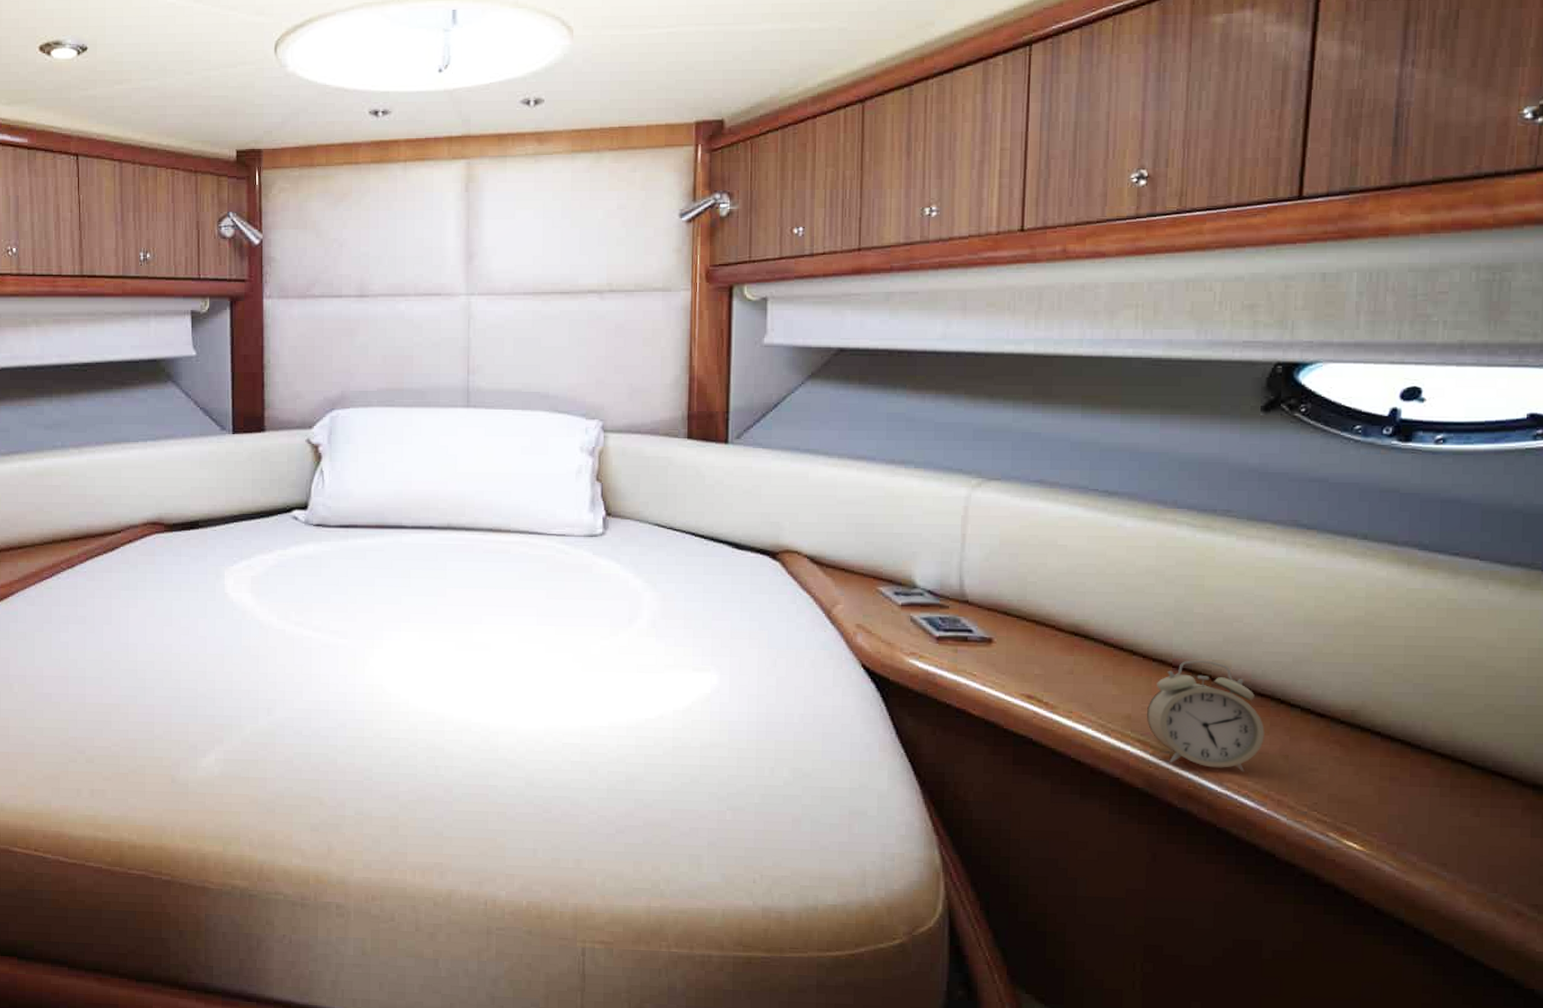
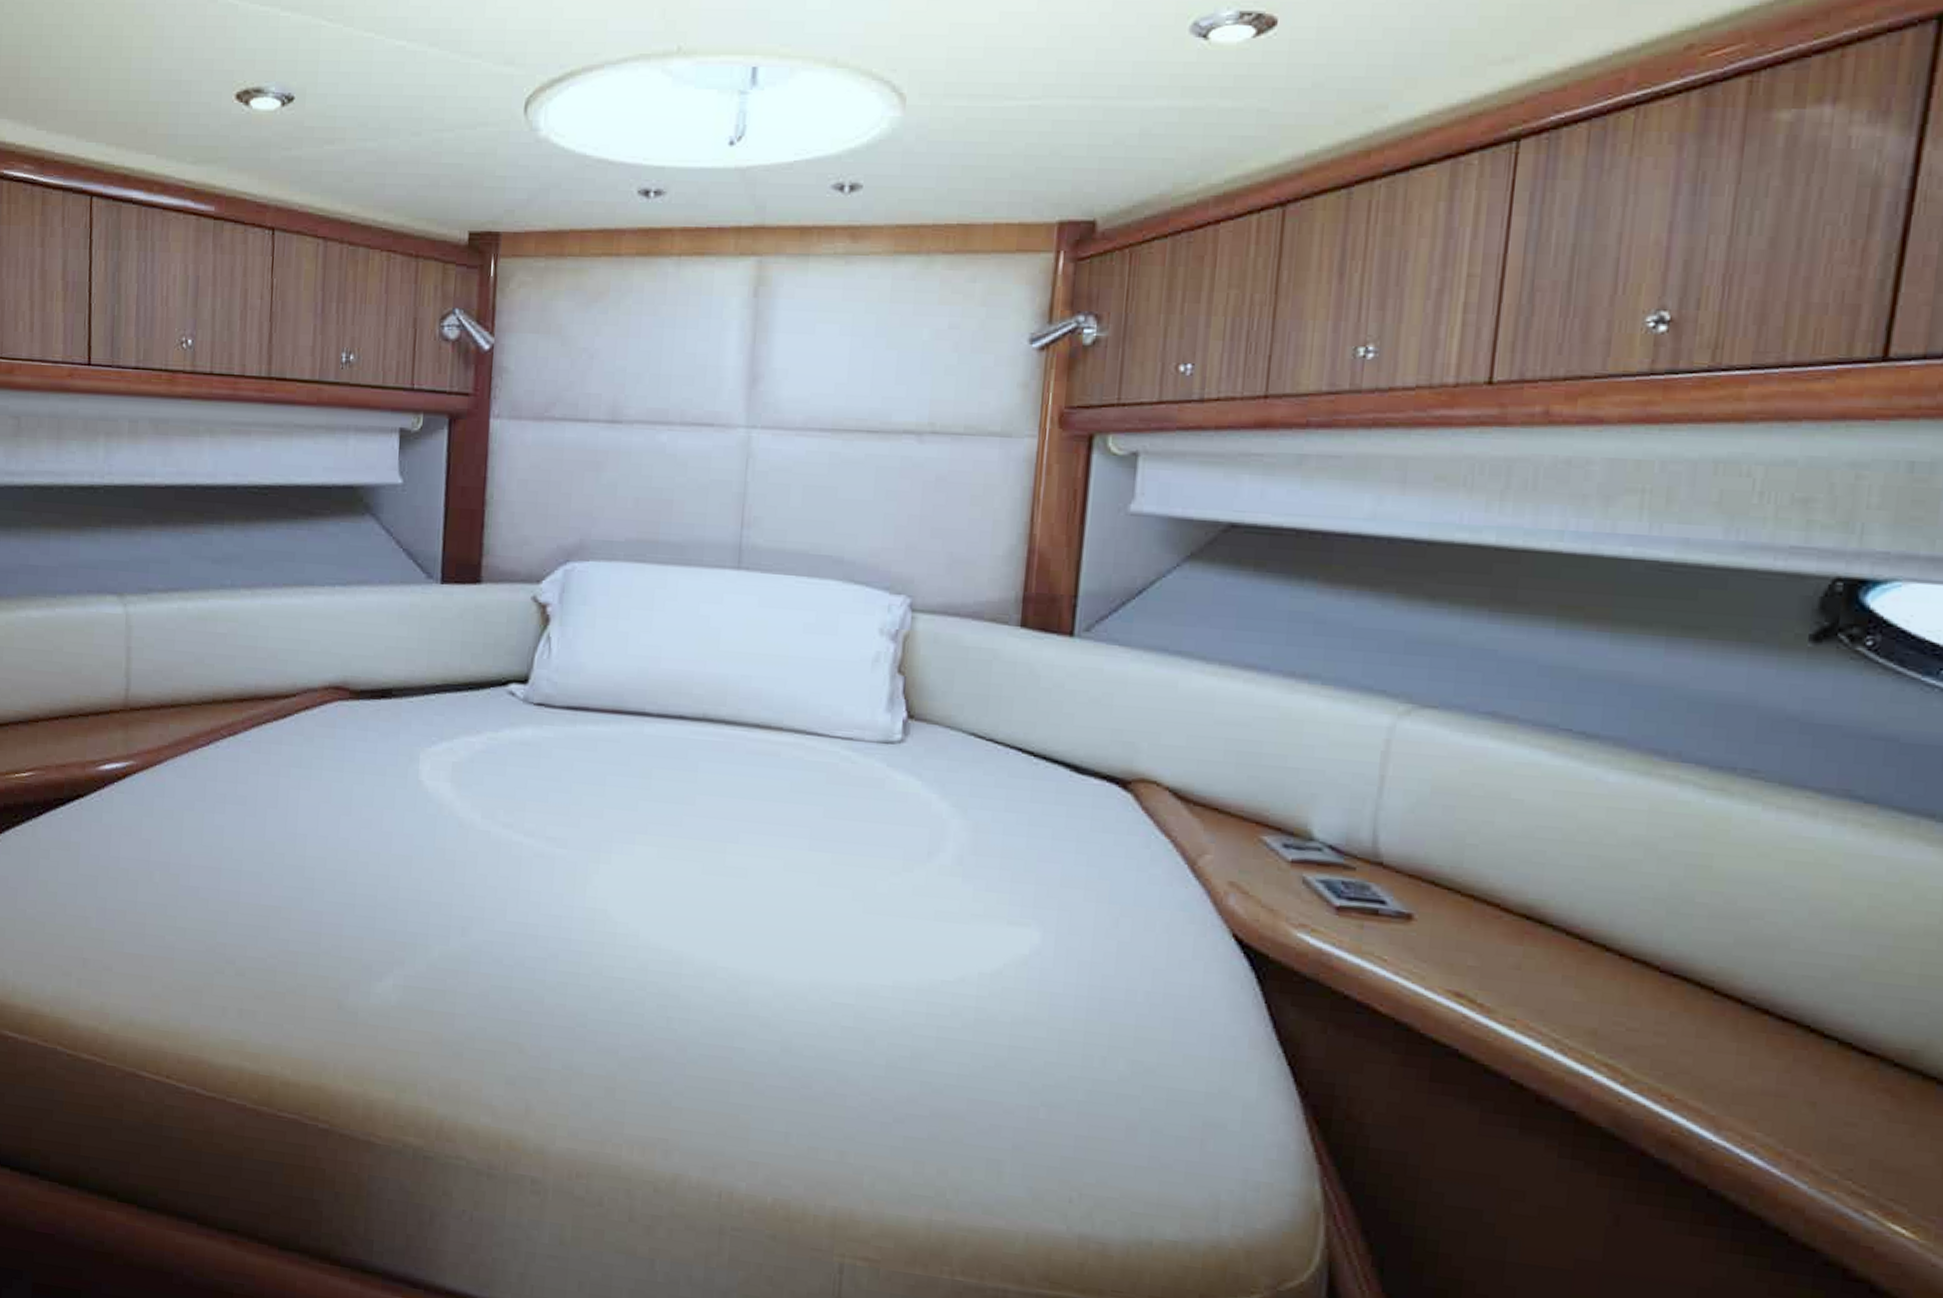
alarm clock: present [1147,660,1265,772] -> none [1619,964,1785,1119]

